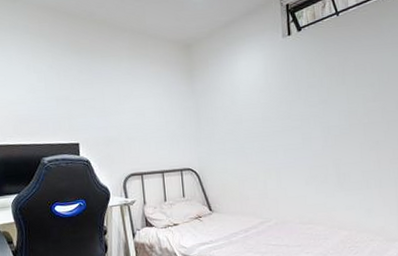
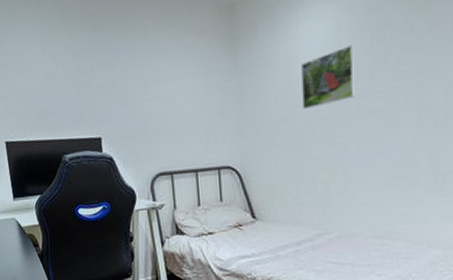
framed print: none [241,80,281,125] -> present [301,44,356,109]

